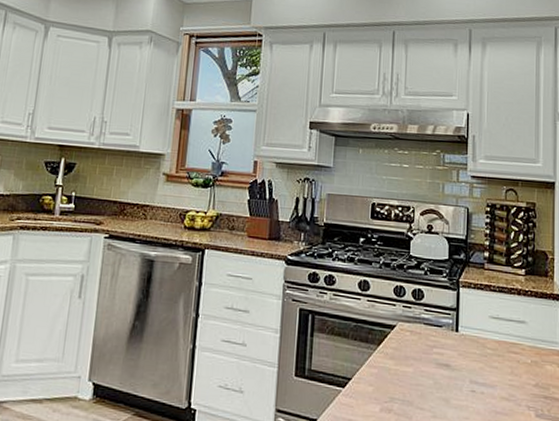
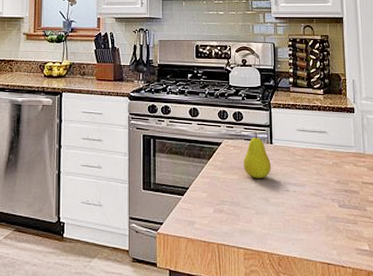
fruit: none [420,315,455,374] -> present [243,132,271,178]

